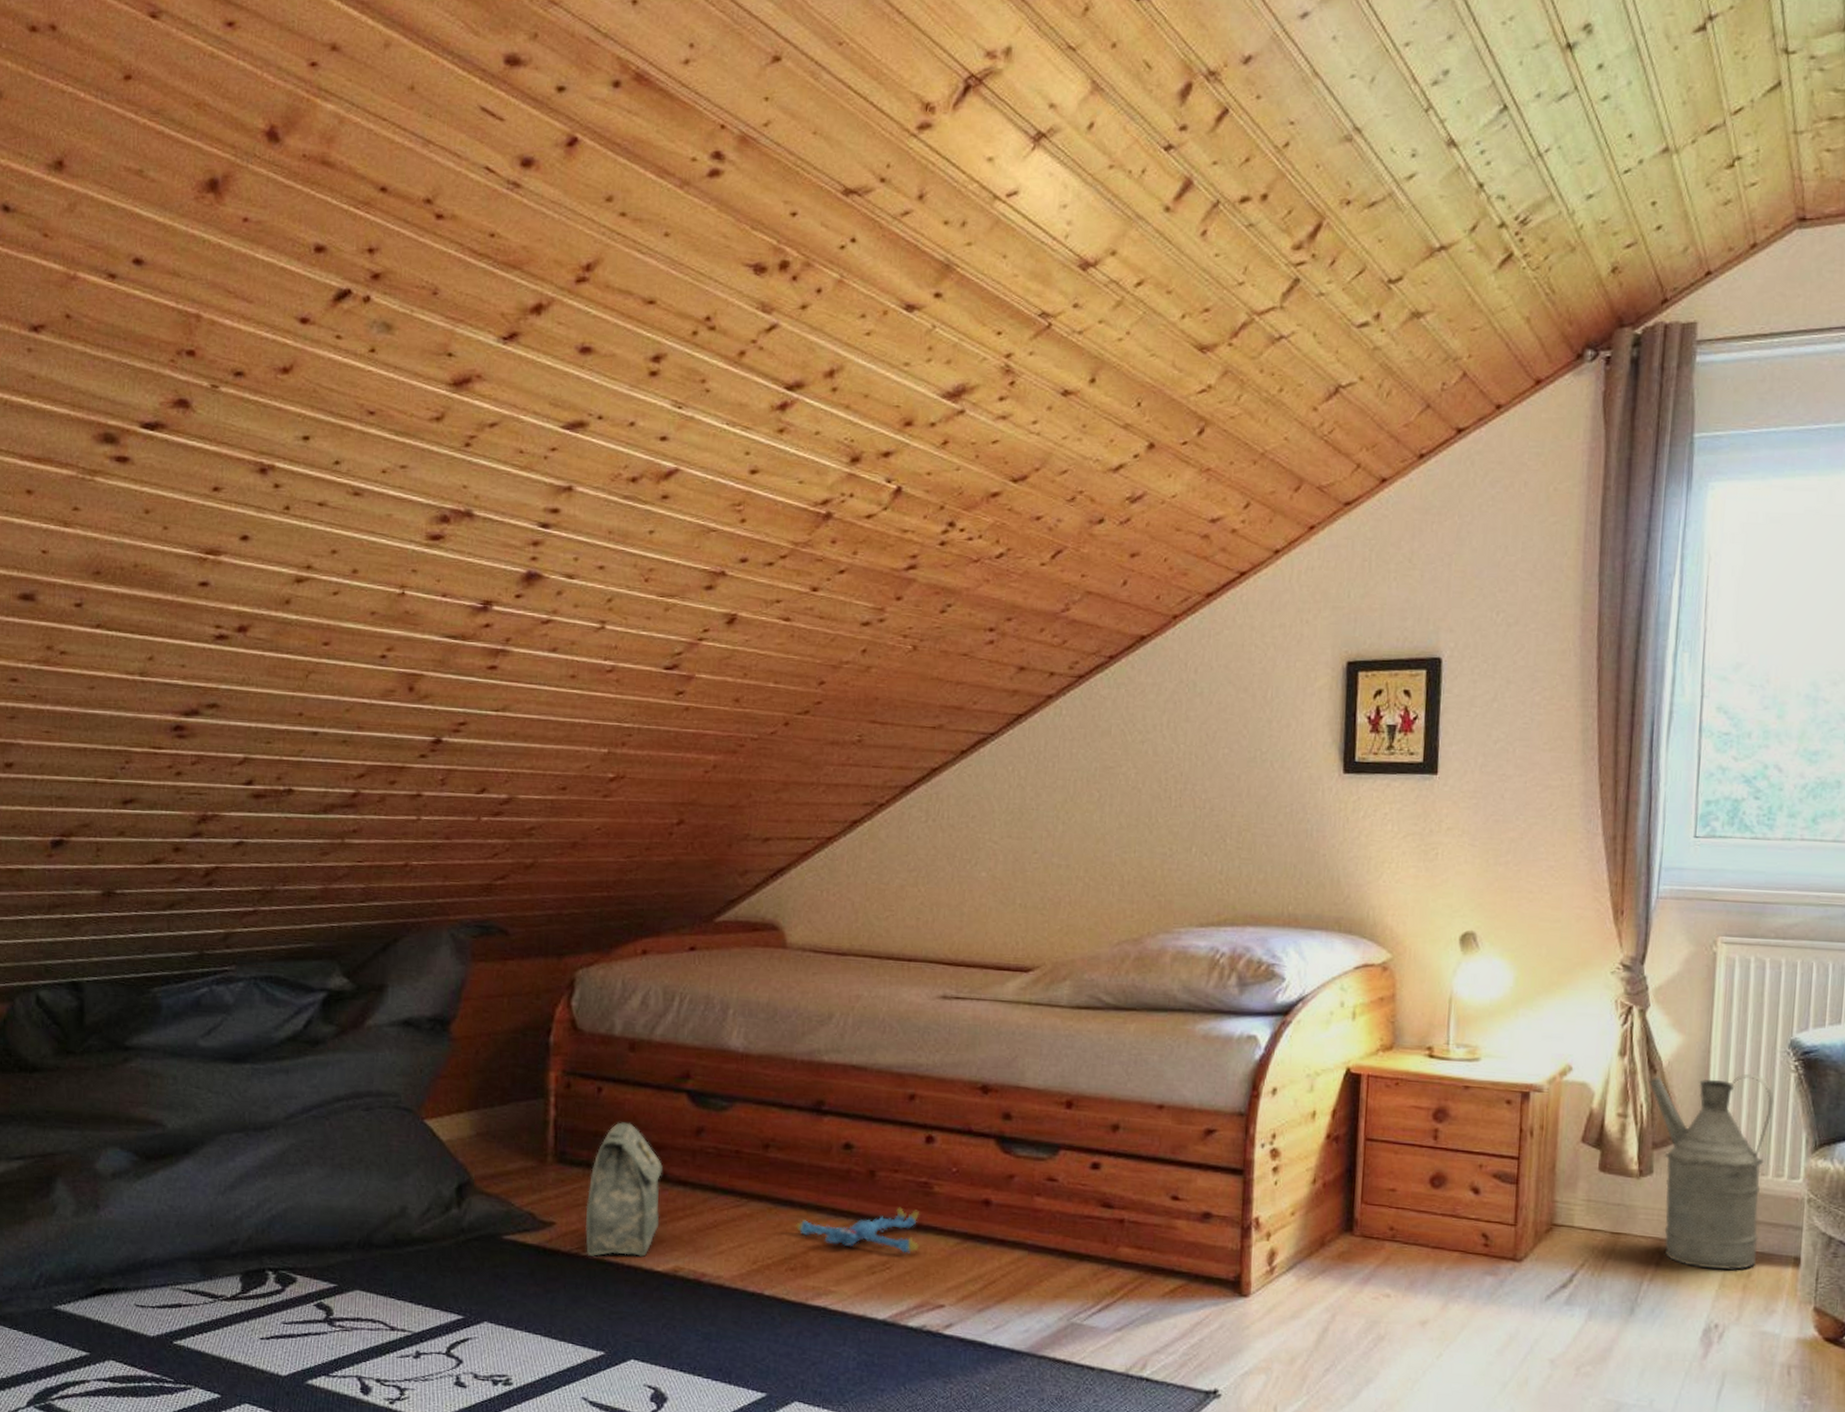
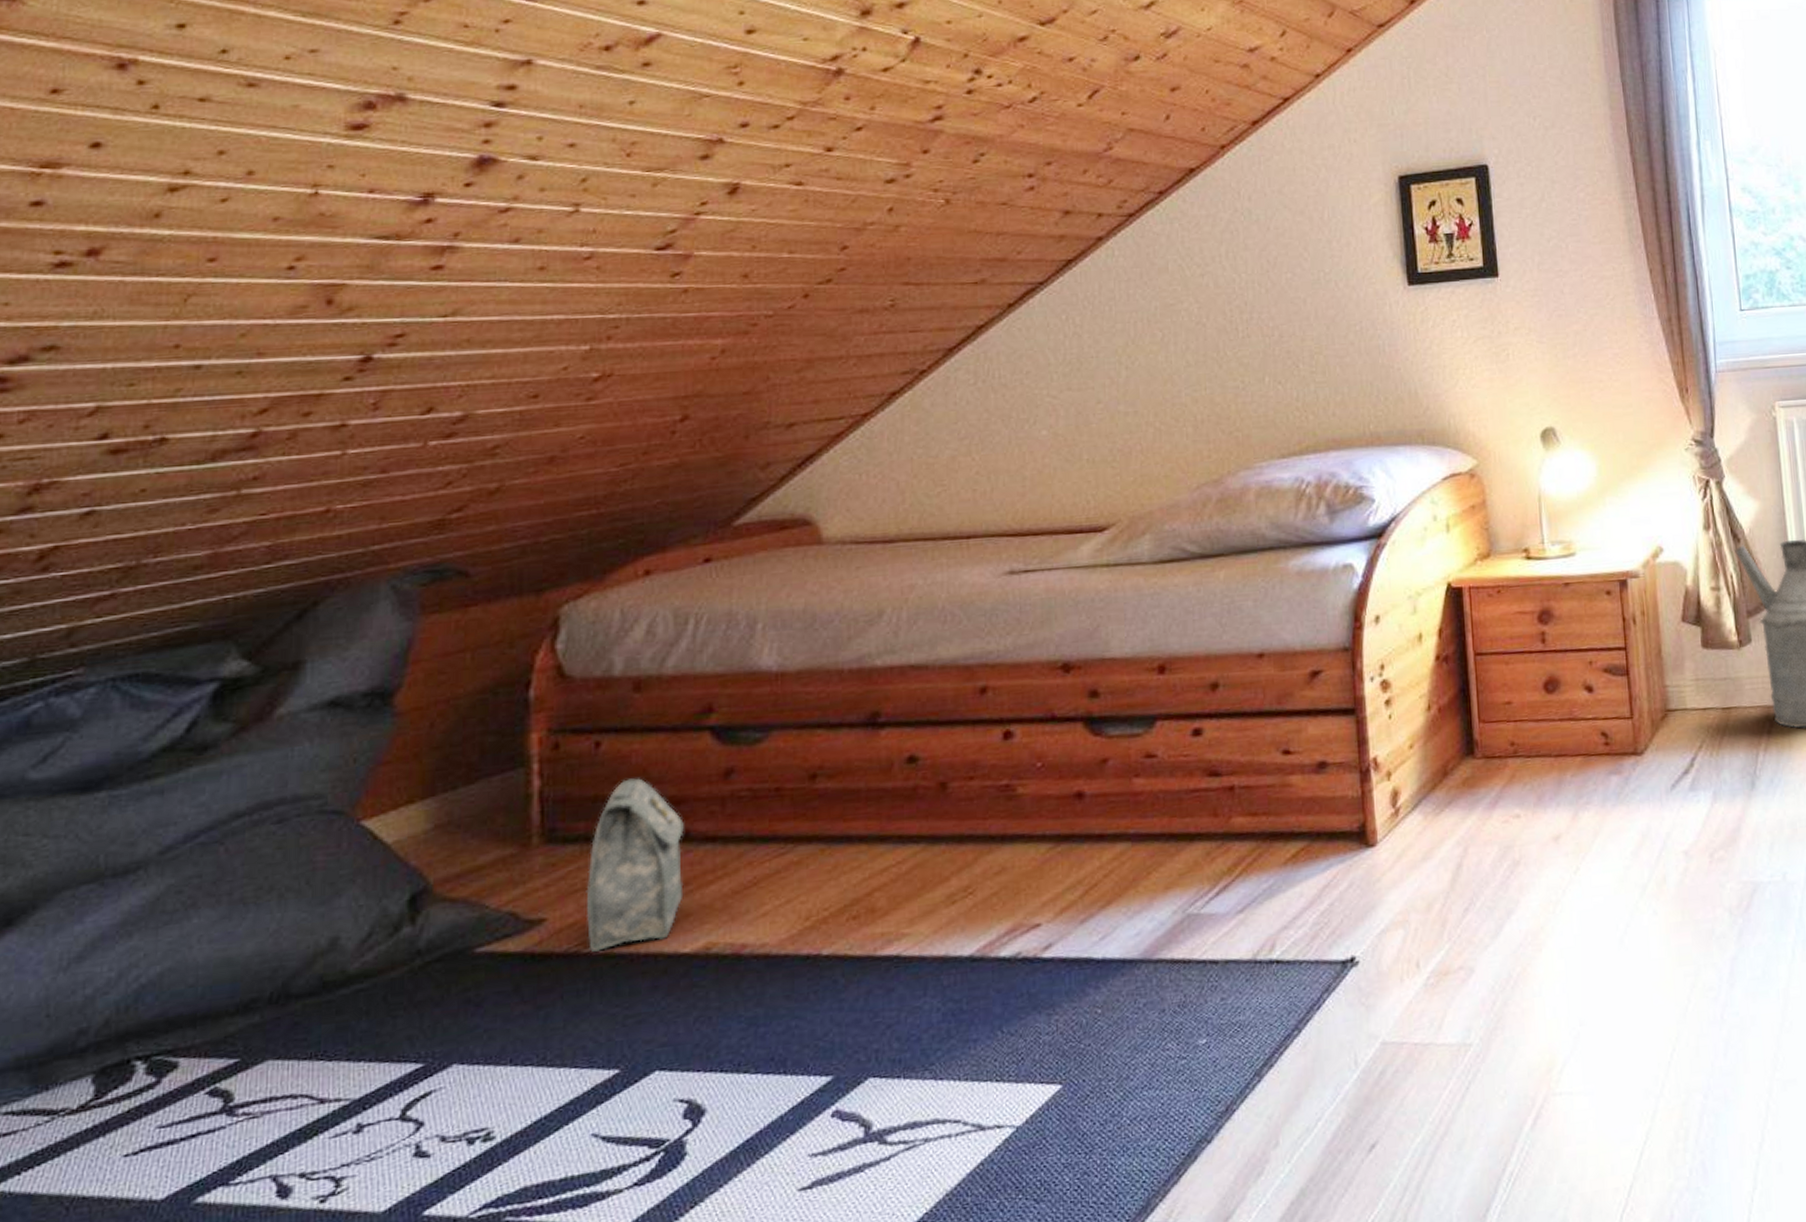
plush toy: present [796,1207,920,1254] -> none [856,818,1006,878]

